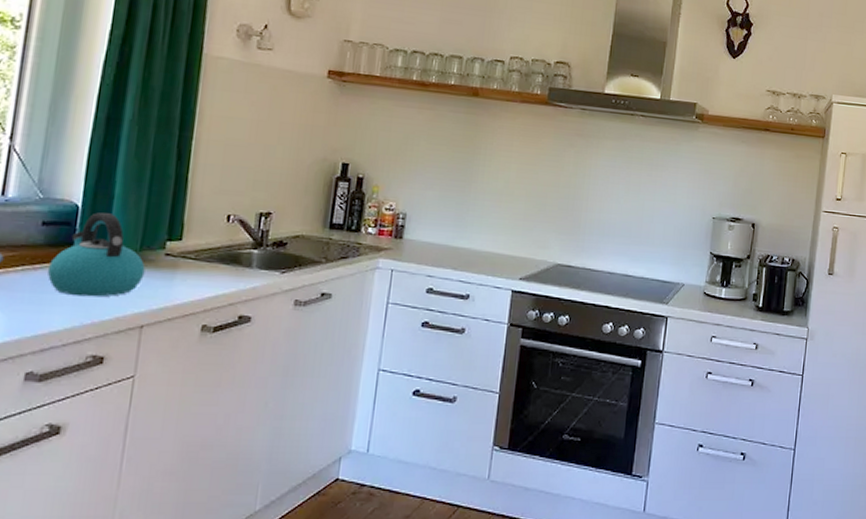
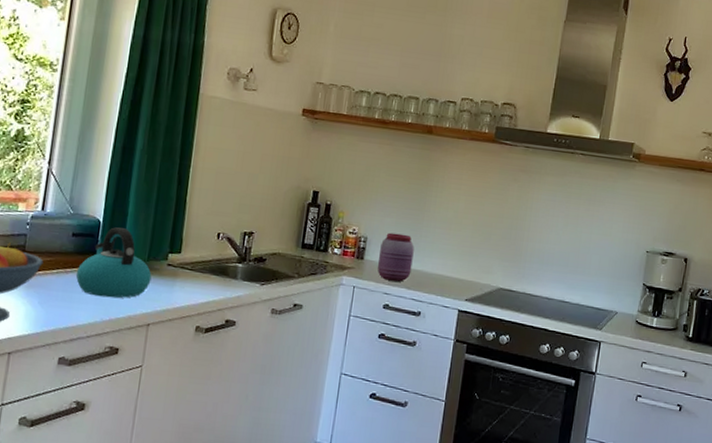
jar: none [418,207,461,262] -> present [377,232,415,282]

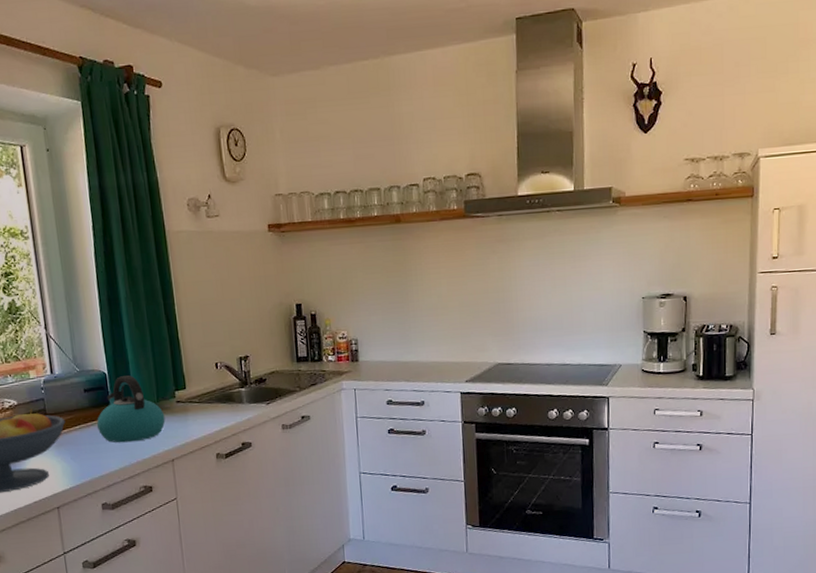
jar: present [377,232,415,282] -> none [372,329,407,377]

